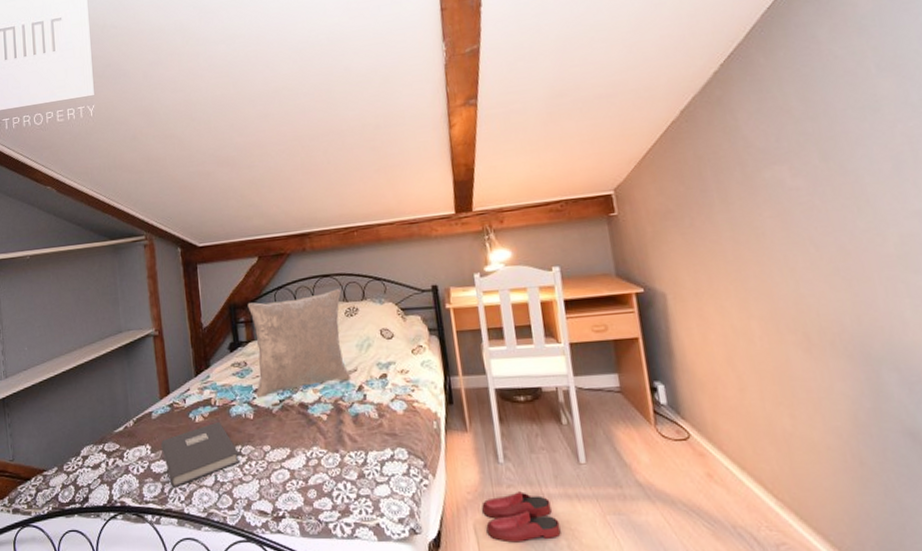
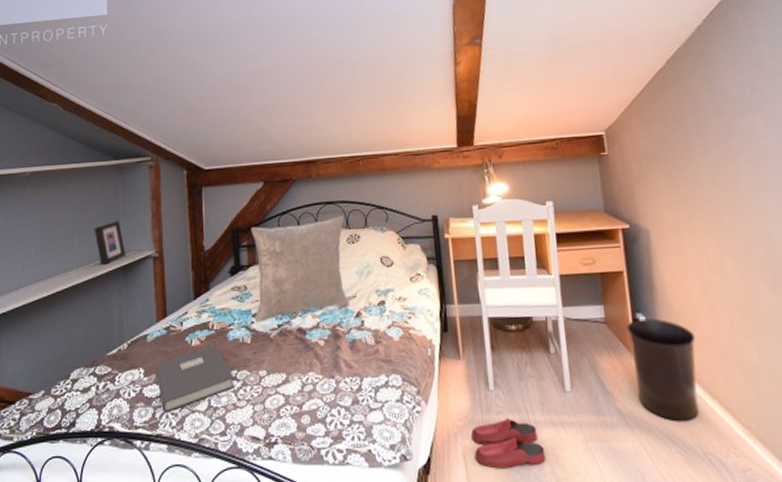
picture frame: none [94,300,126,345] -> present [94,220,126,266]
waste bin: none [644,386,726,494] -> present [627,318,699,422]

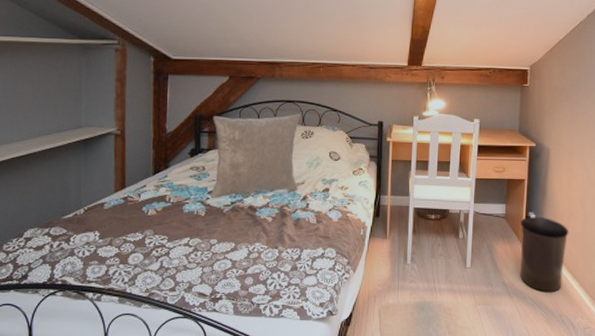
picture frame: present [94,220,126,266] -> none [54,97,87,138]
book: present [155,345,234,413] -> none [110,216,186,271]
slippers: present [471,418,546,469] -> none [388,286,443,323]

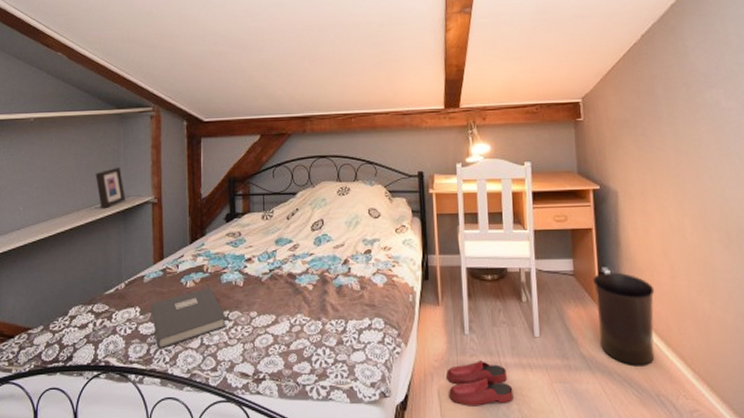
picture frame: none [54,97,87,138] -> present [95,166,125,209]
book: none [110,216,186,271] -> present [151,287,226,349]
pillow: present [210,114,300,199] -> none [246,169,337,267]
slippers: none [388,286,443,323] -> present [446,360,513,406]

